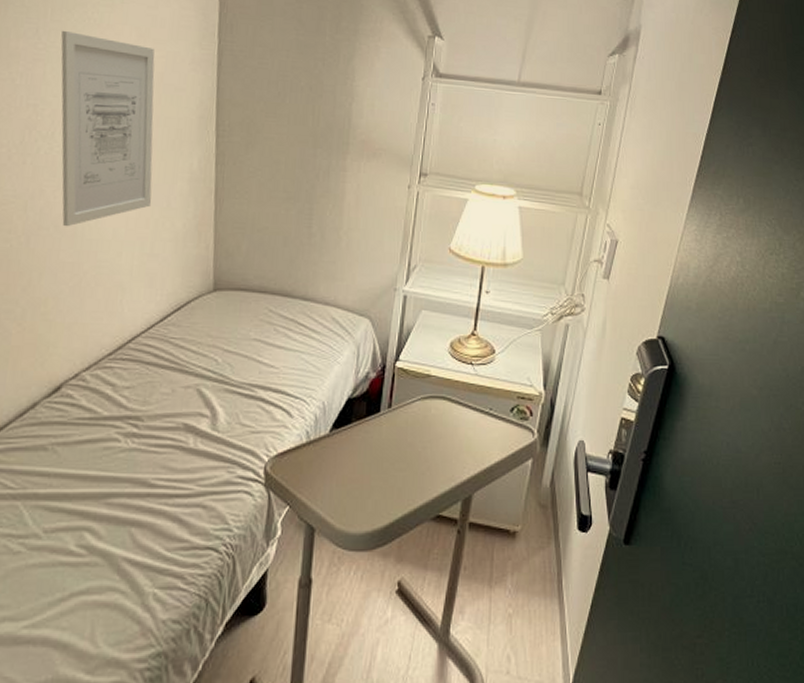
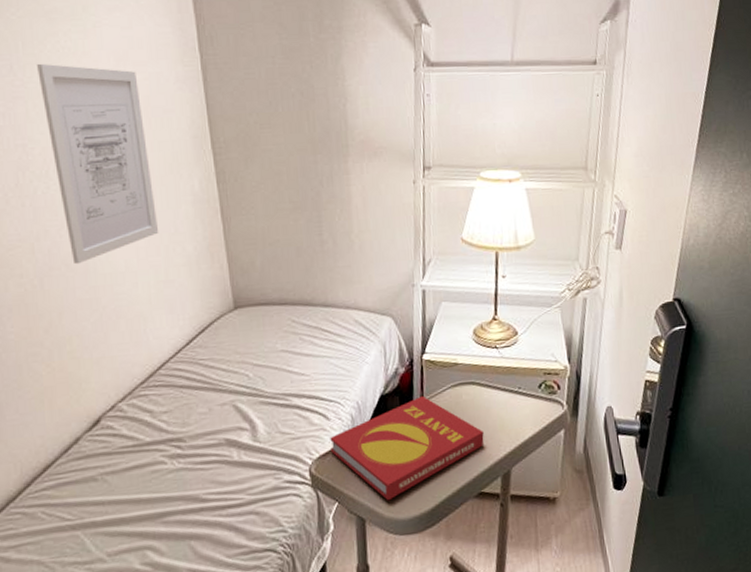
book: none [289,404,449,512] -> present [330,395,484,501]

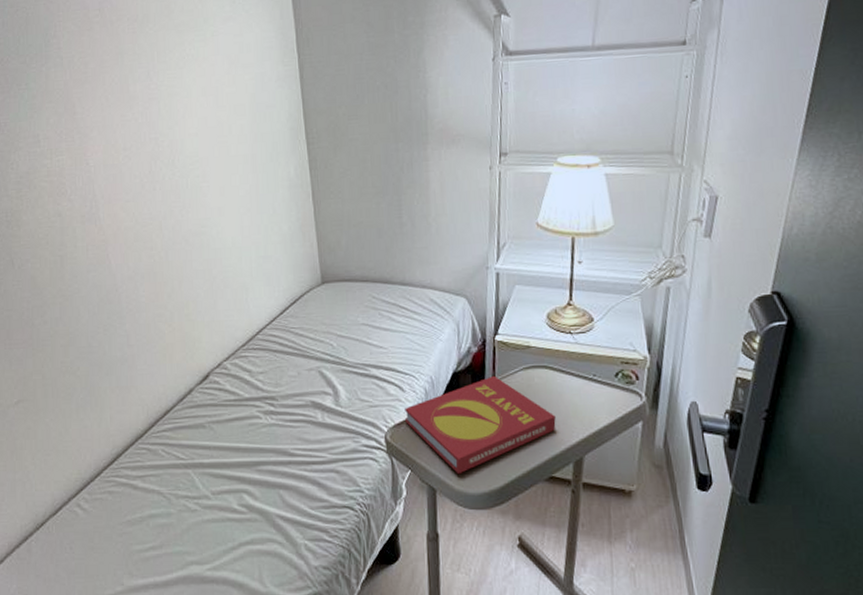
wall art: present [37,63,159,265] -> none [168,69,260,240]

